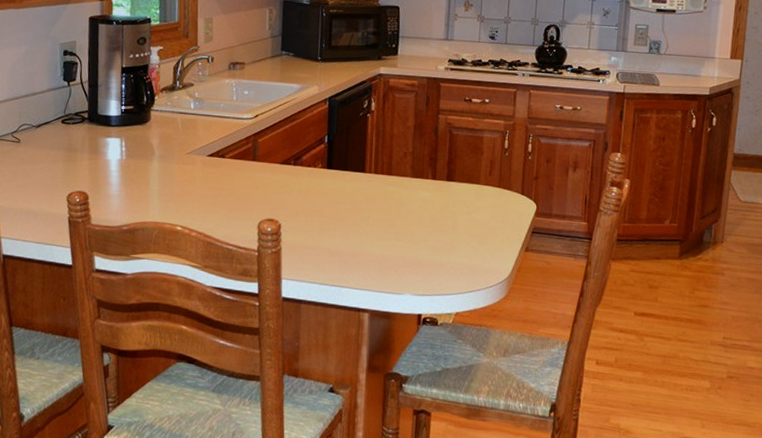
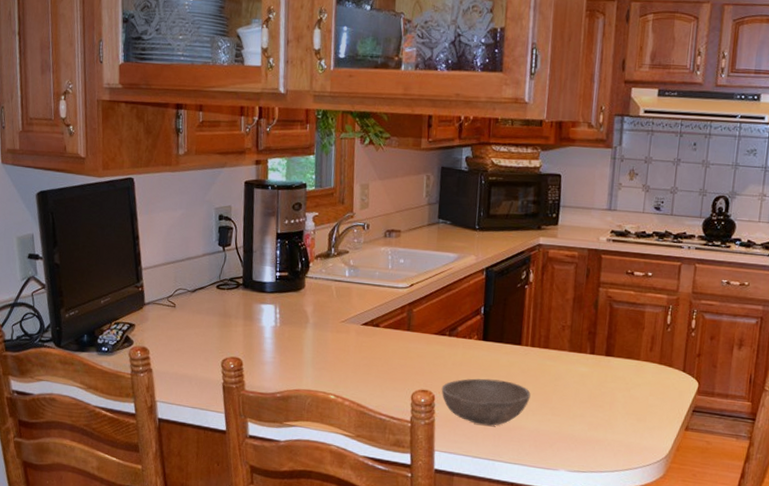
soup bowl: none [287,206,375,253] -> present [441,378,531,426]

